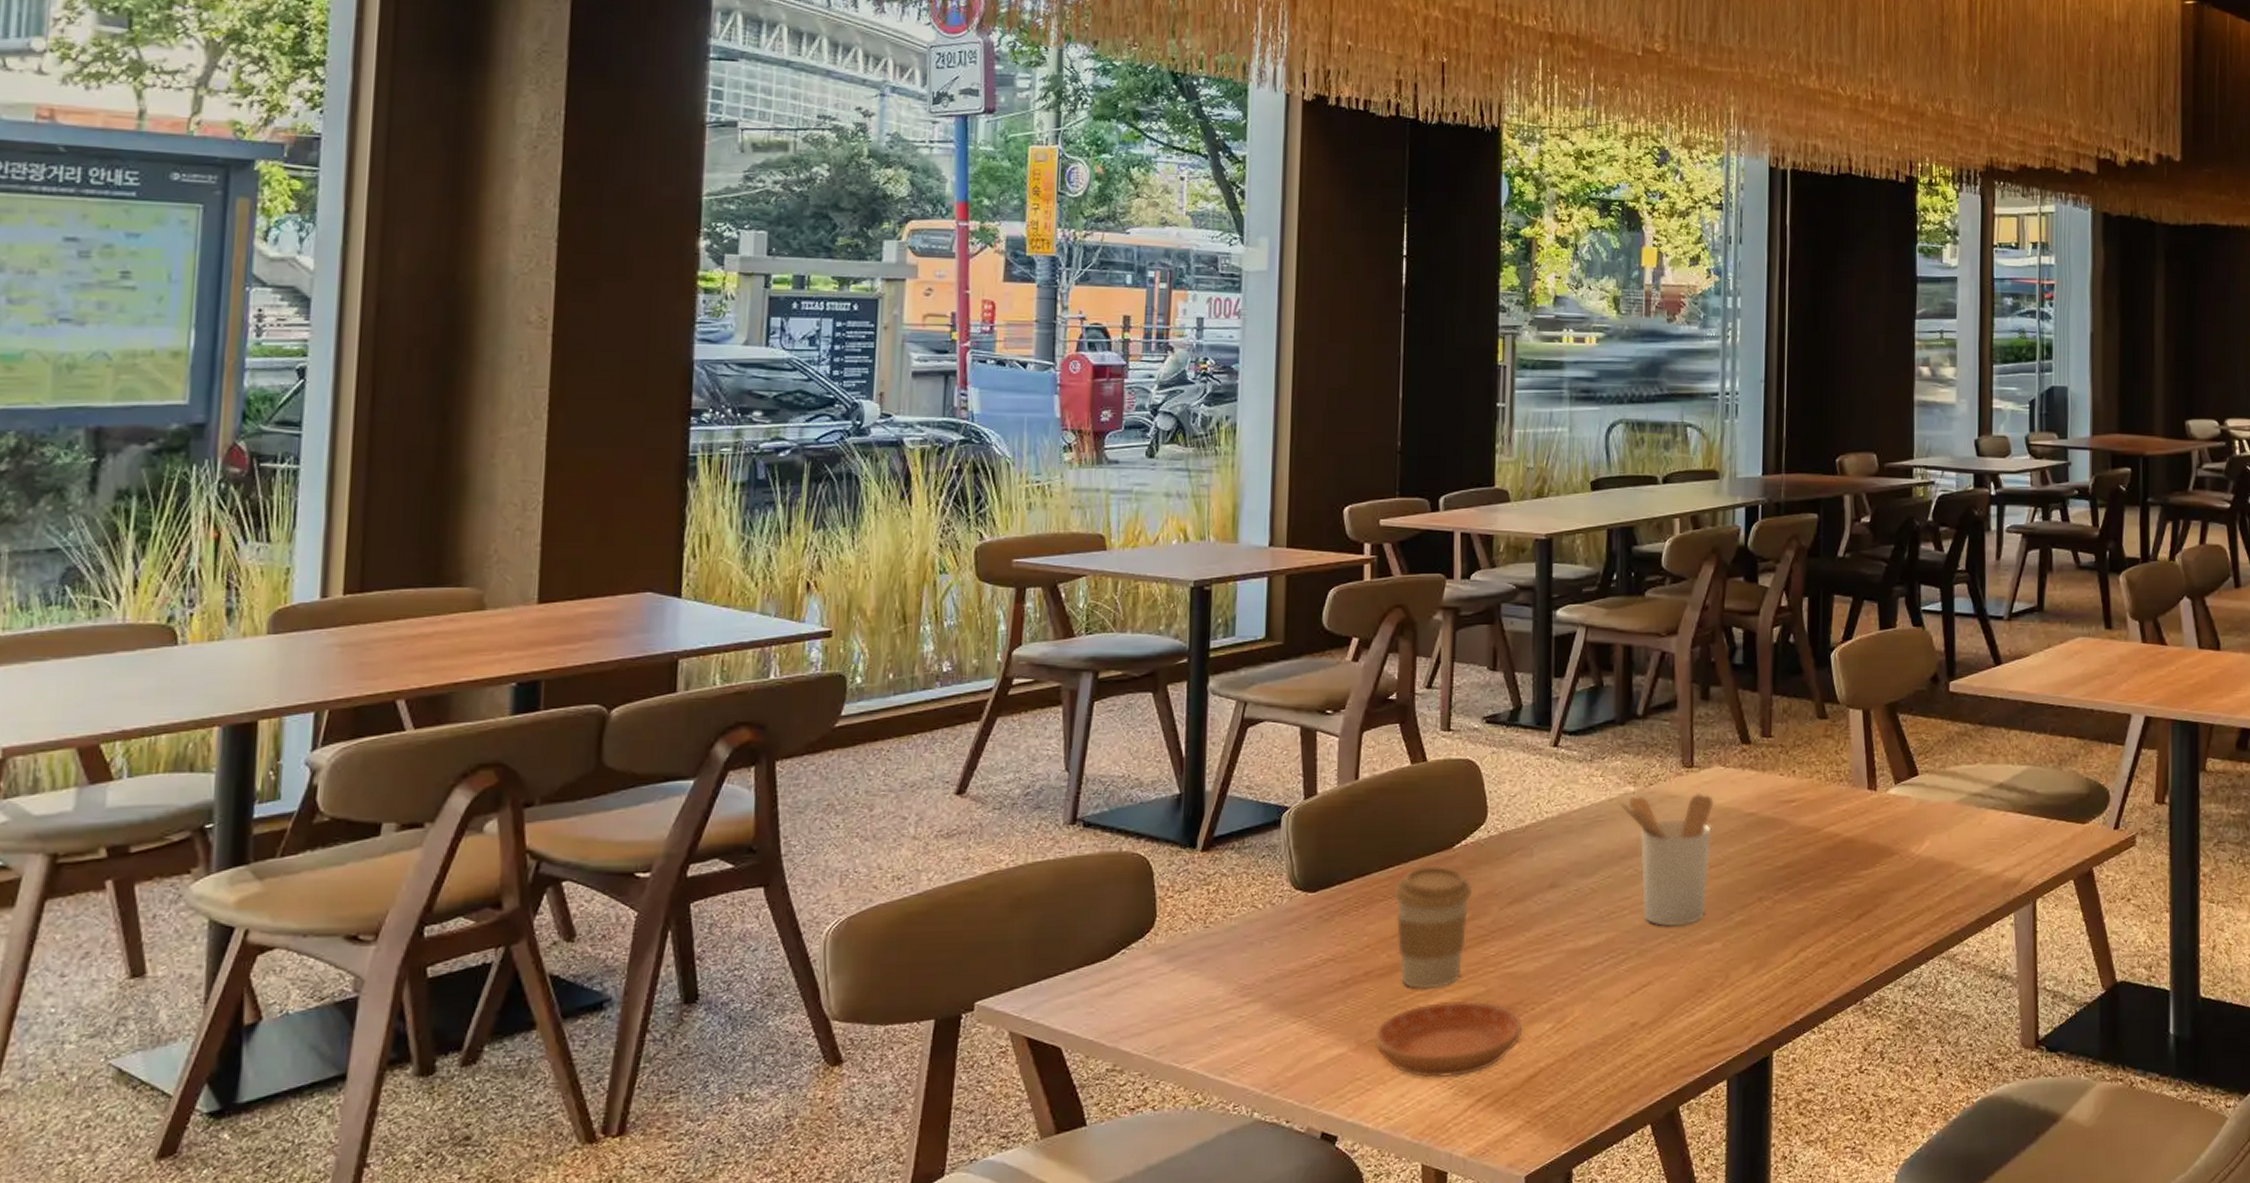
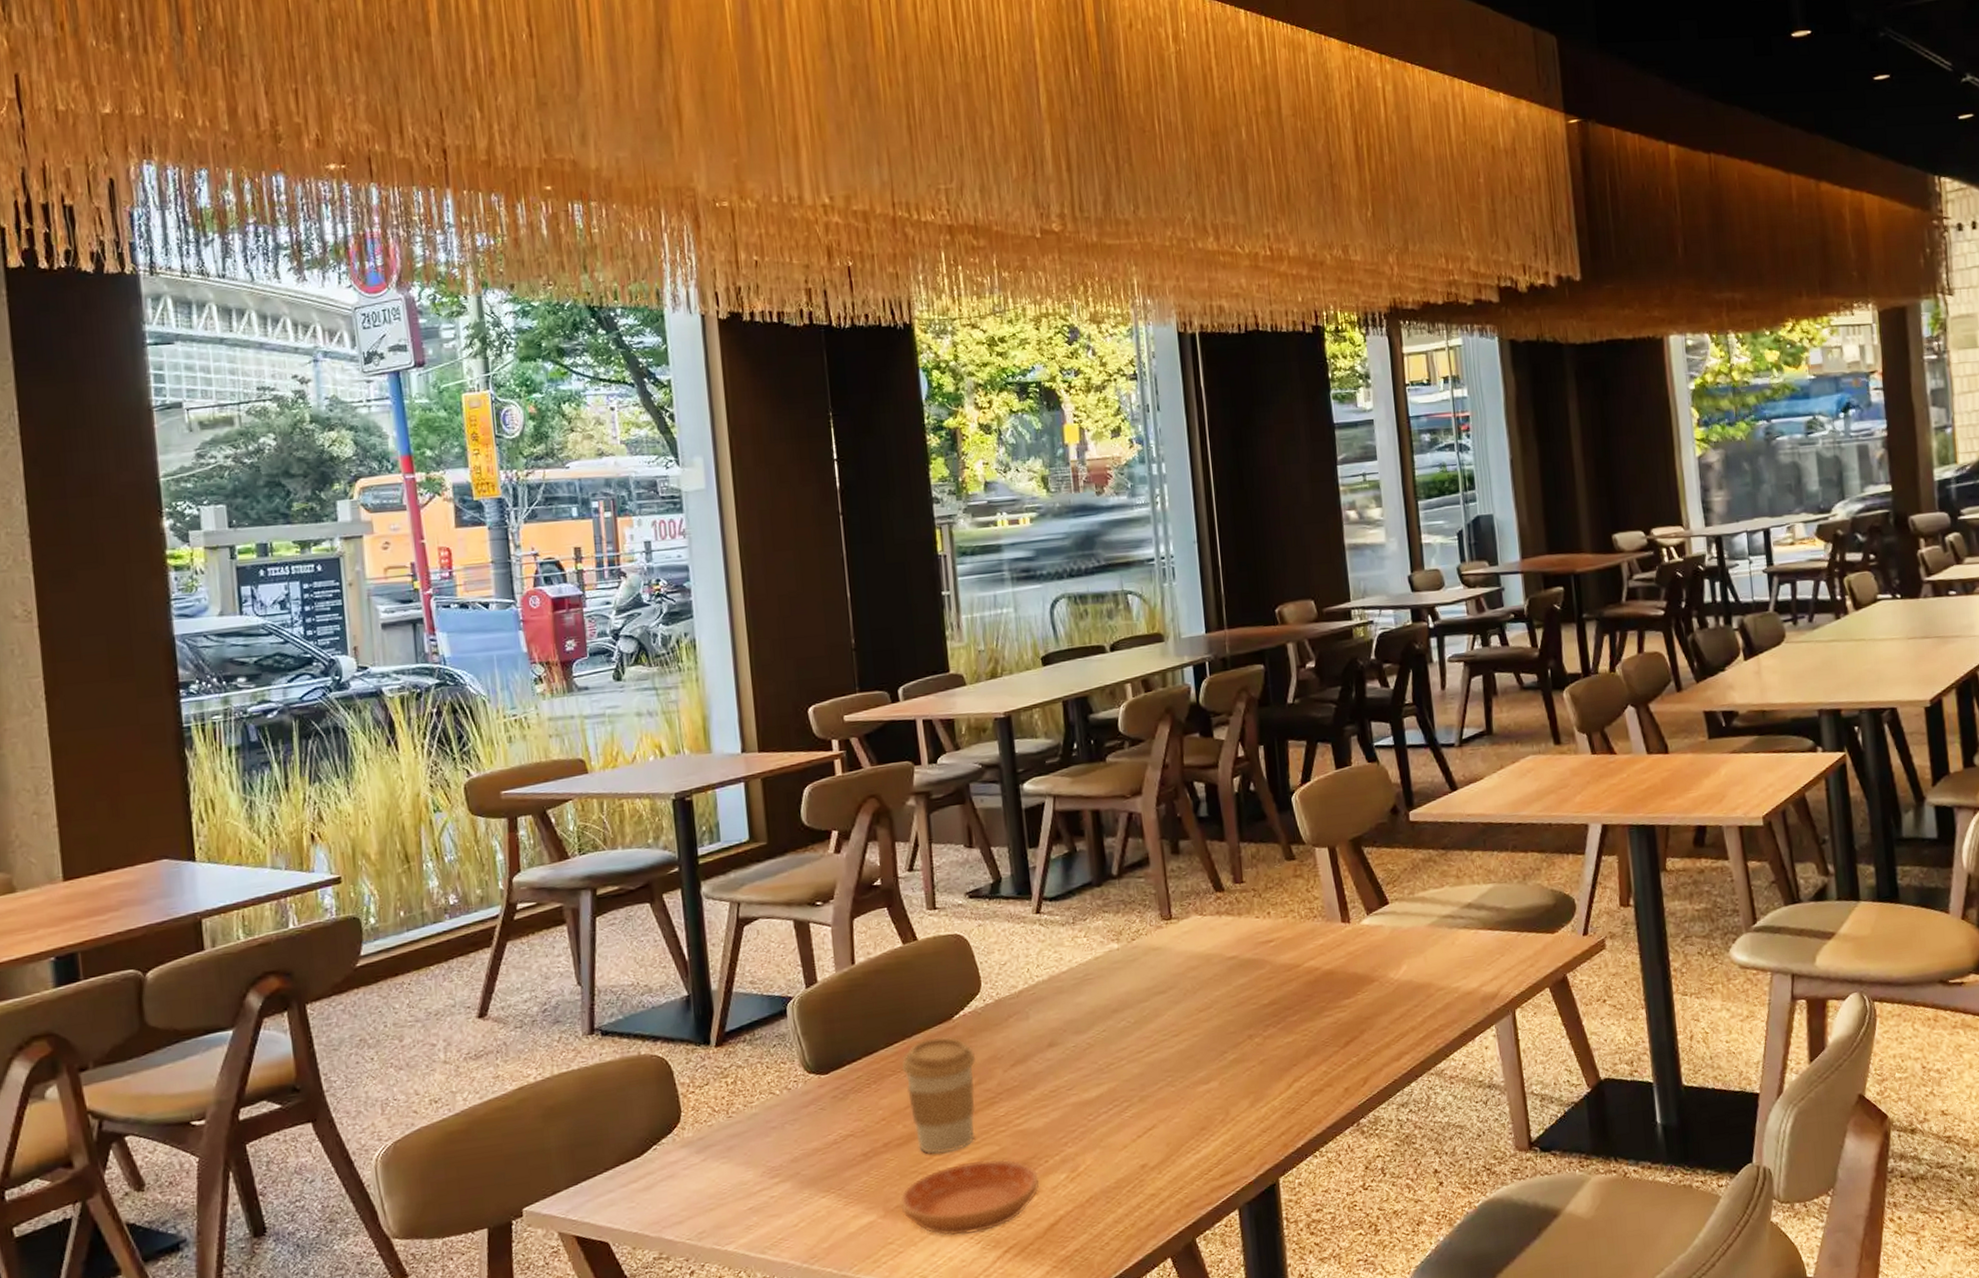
utensil holder: present [1617,792,1714,926] -> none [1103,942,1199,1072]

